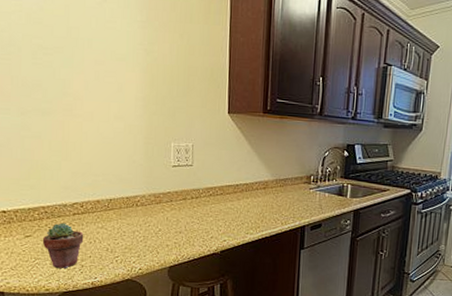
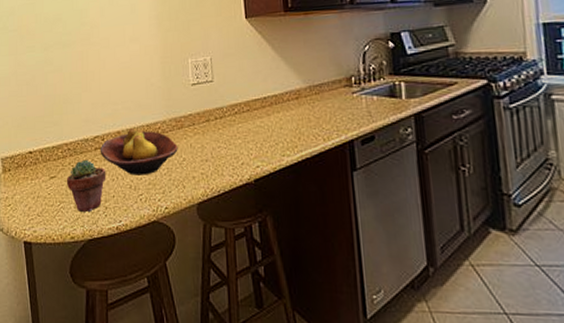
fruit bowl: none [78,199,155,241] -> present [100,128,178,176]

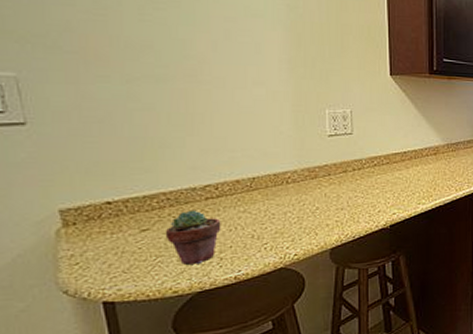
fruit bowl: present [100,128,178,176] -> none [212,178,311,225]

